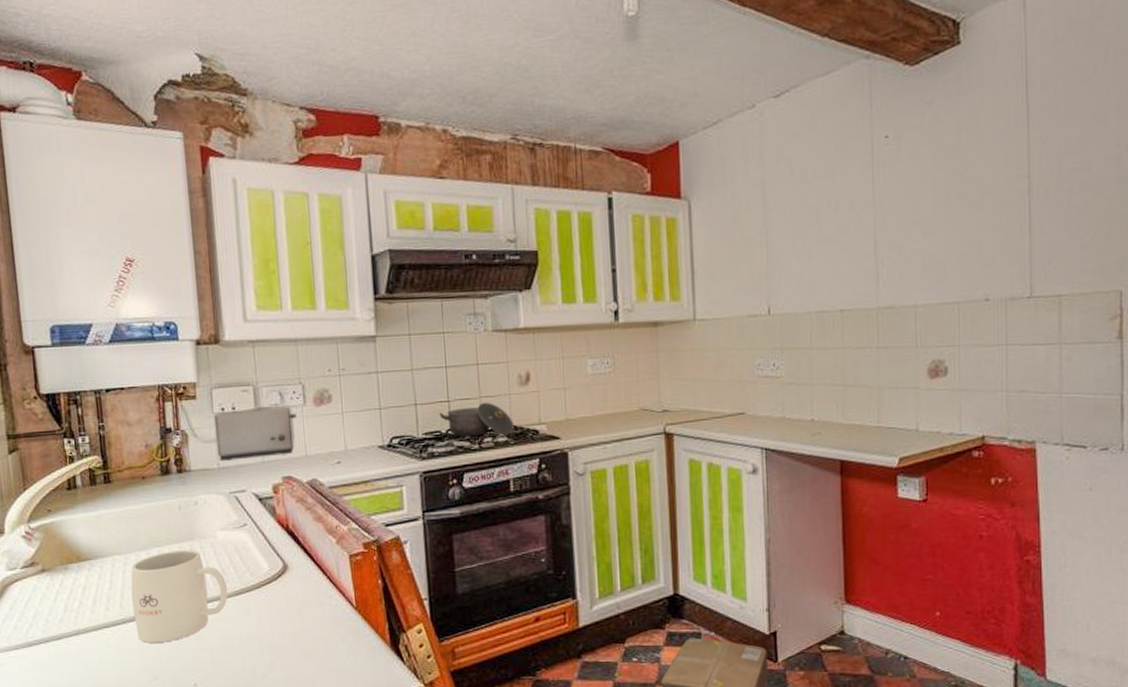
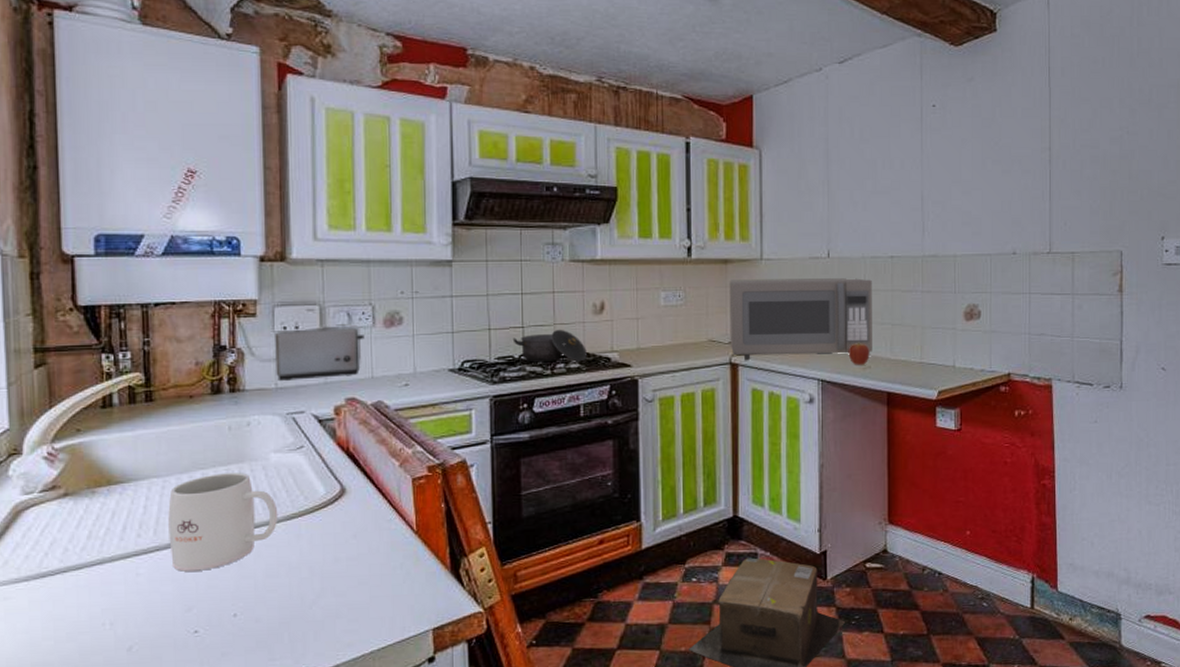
microwave: none [660,336,822,430] -> present [729,278,872,361]
fruit: none [794,406,819,432] -> present [848,342,870,365]

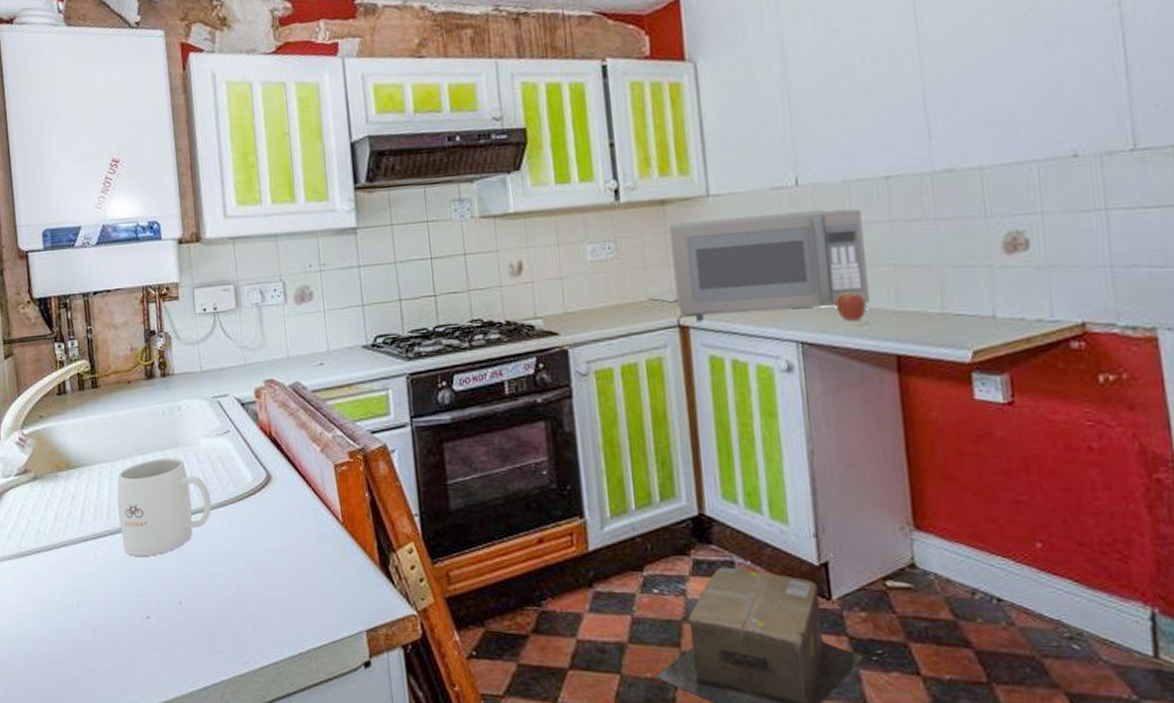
toaster: present [275,324,365,382] -> none [196,302,278,365]
cooking pot: present [512,329,587,363] -> none [425,295,507,335]

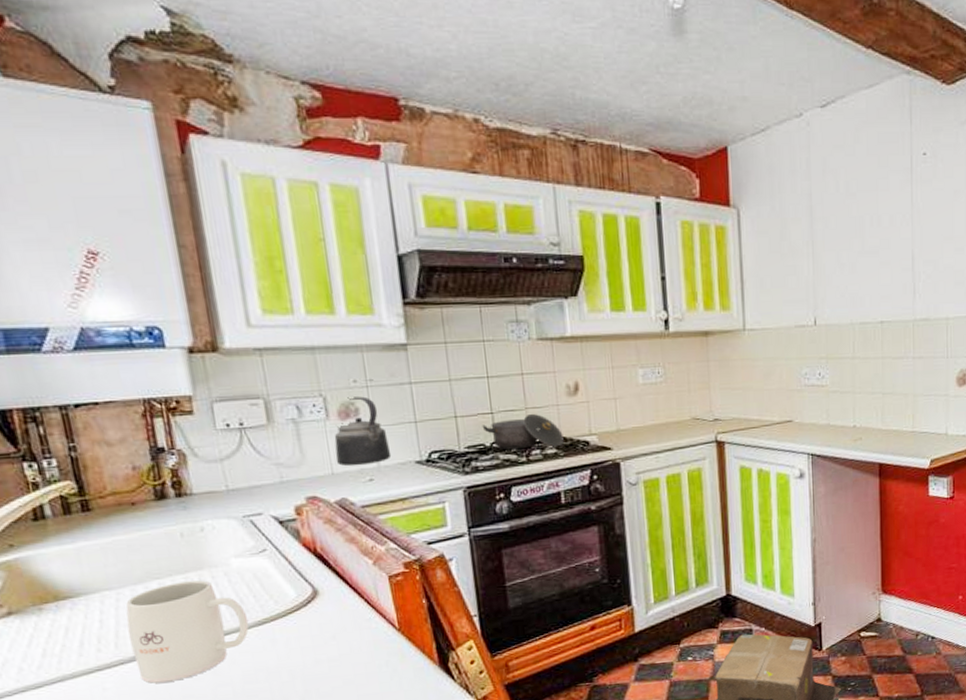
kettle: none [290,280,340,350] -> present [334,396,392,467]
cooking pot: none [425,295,507,335] -> present [482,413,564,450]
microwave: present [669,208,870,322] -> none [711,346,863,438]
fruit: present [835,291,867,321] -> none [838,413,861,437]

